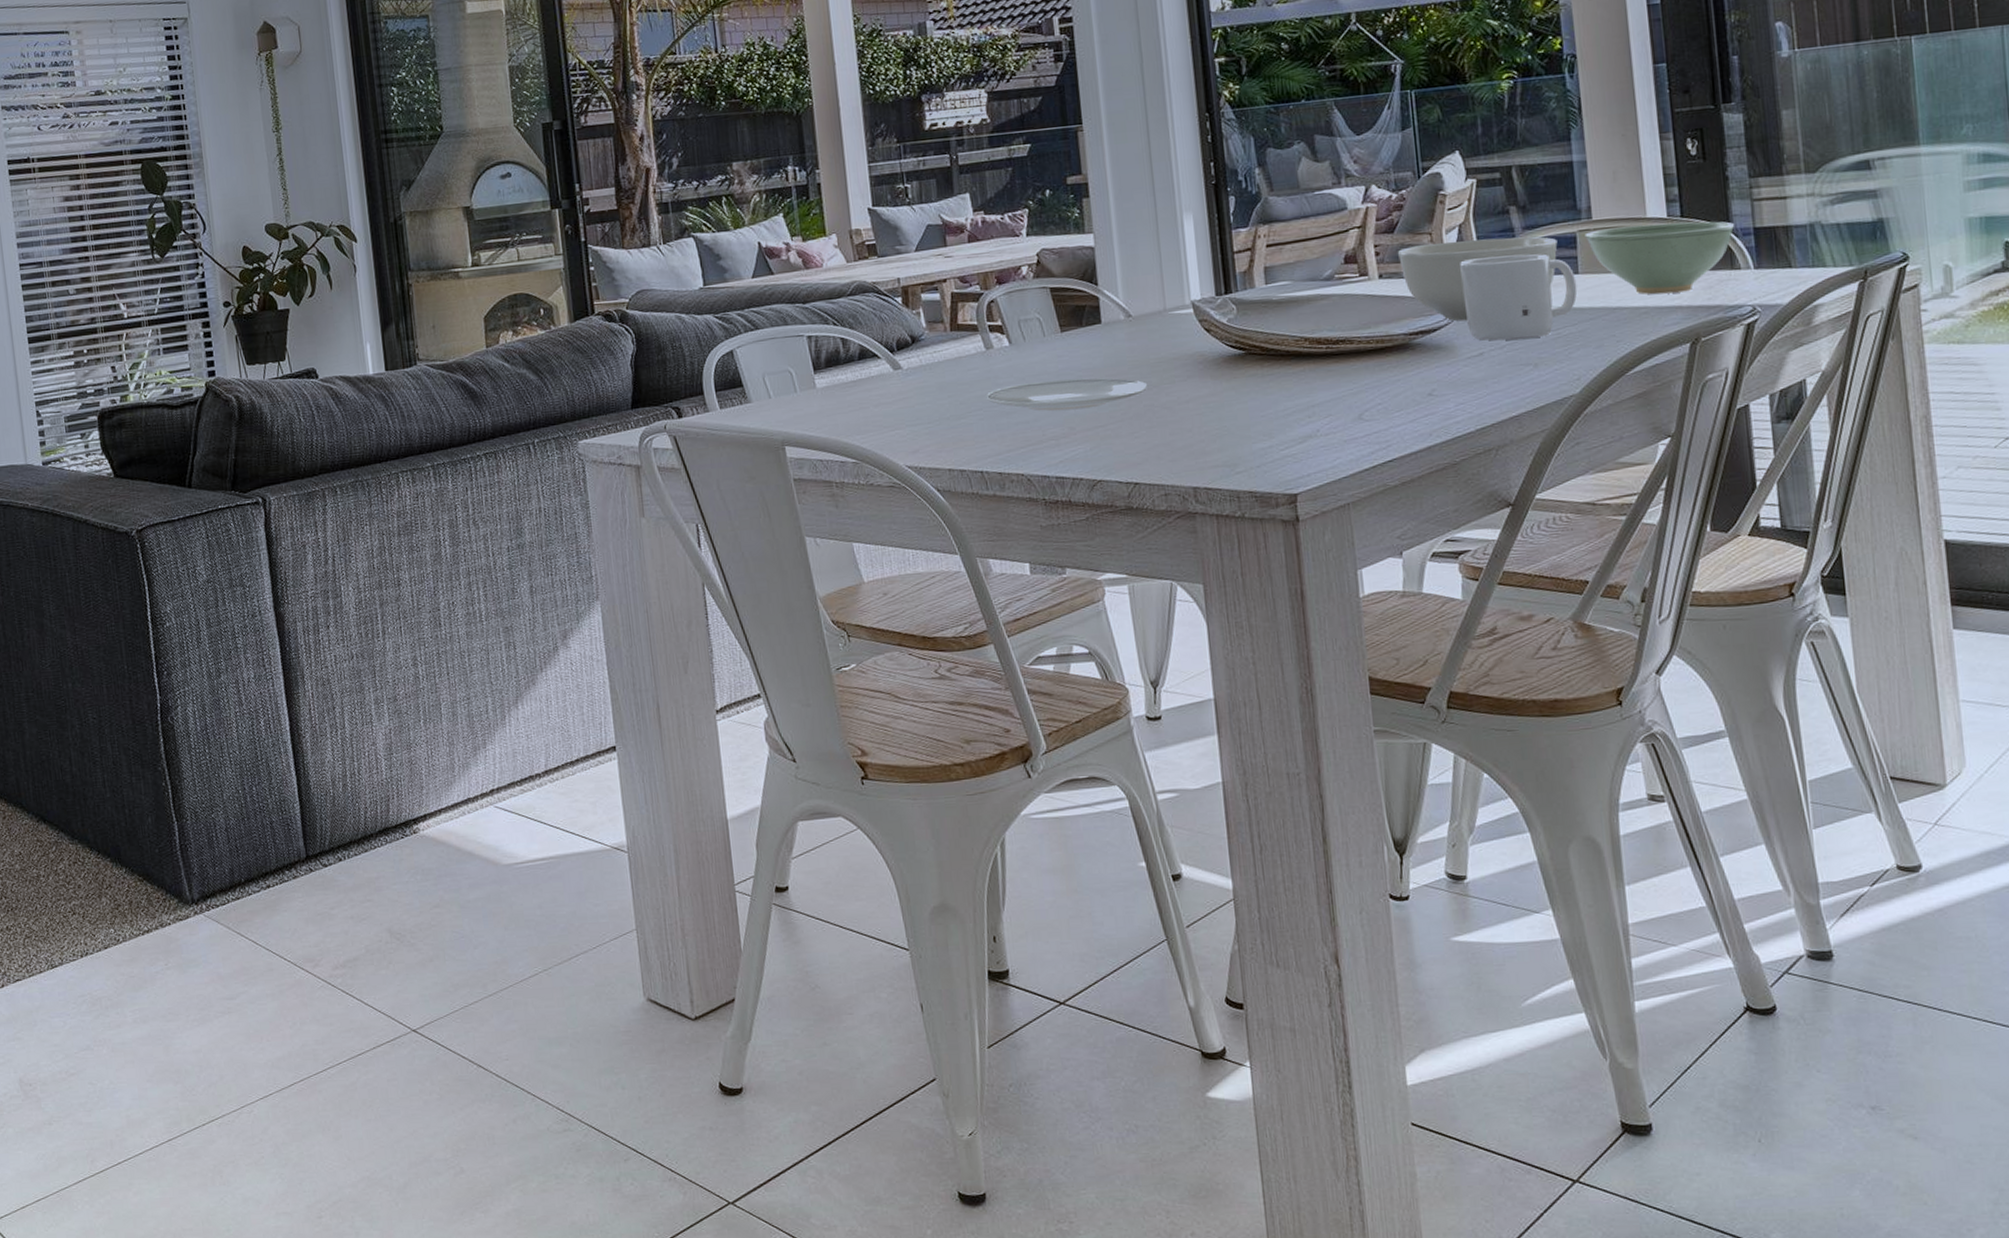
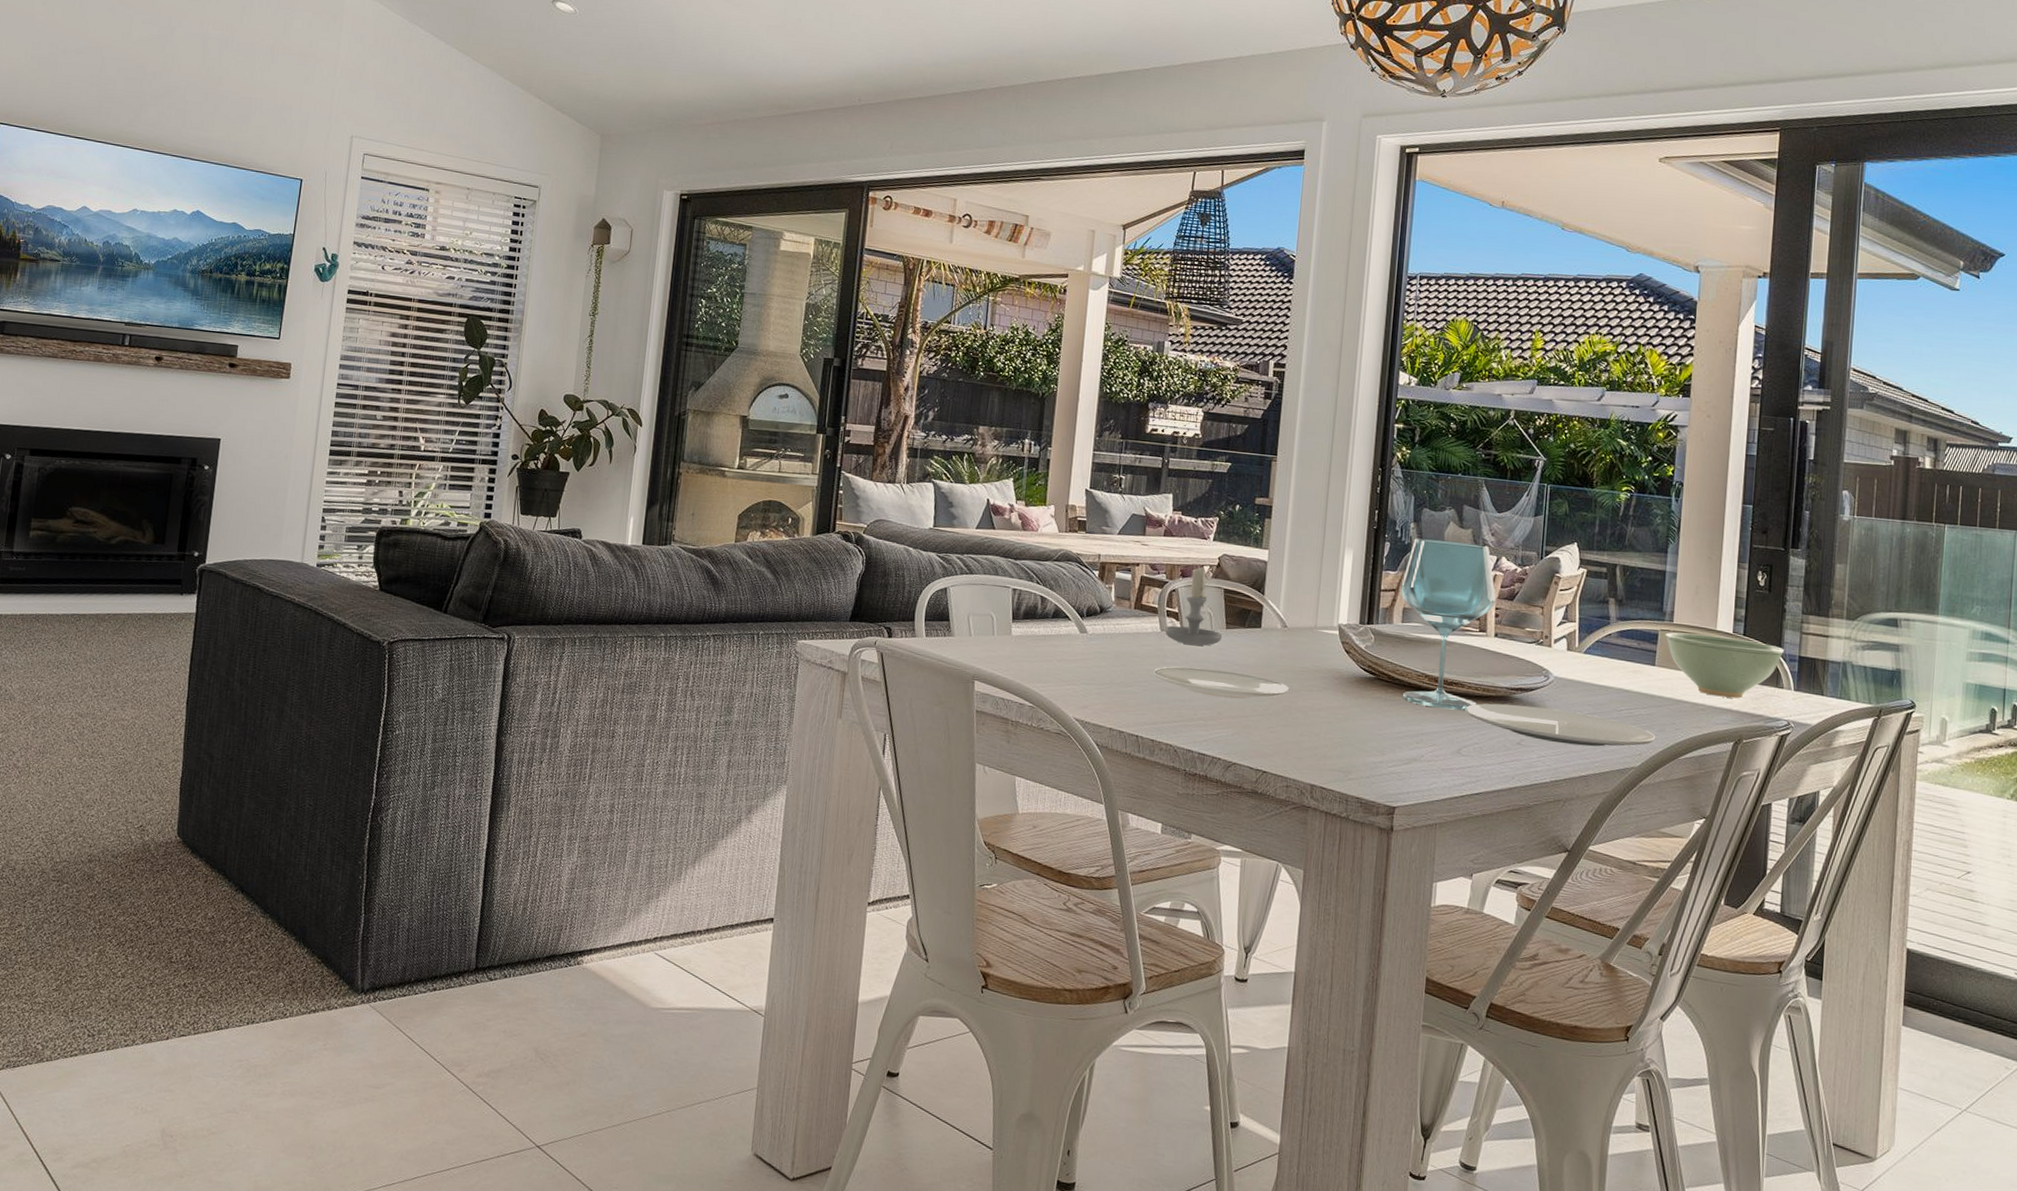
candle: none [990,266,1059,359] -> present [1165,564,1223,646]
wine glass: none [1256,176,1373,374] -> present [1400,538,1496,711]
plate: none [1360,345,1595,386] -> present [1466,703,1656,747]
bowl: present [1397,237,1558,321] -> none [1513,615,1643,687]
mug: present [1459,254,1578,341] -> none [1559,635,1652,713]

